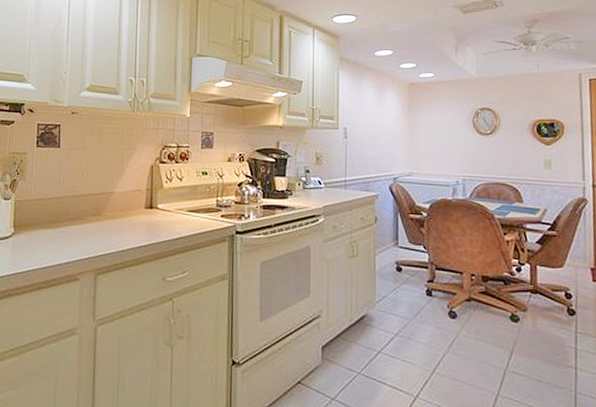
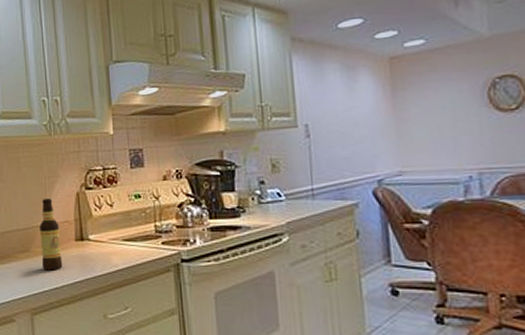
bottle: none [111,168,132,234] -> present [39,198,63,271]

